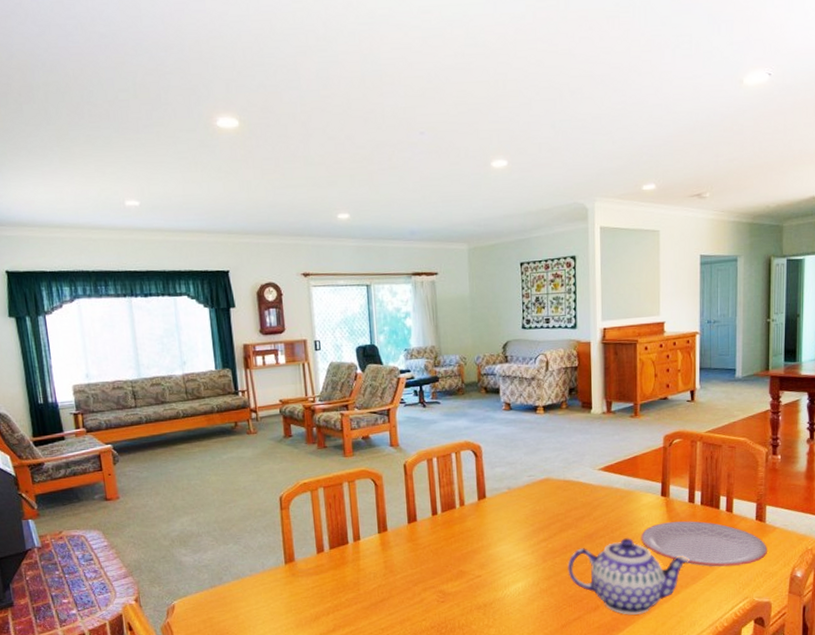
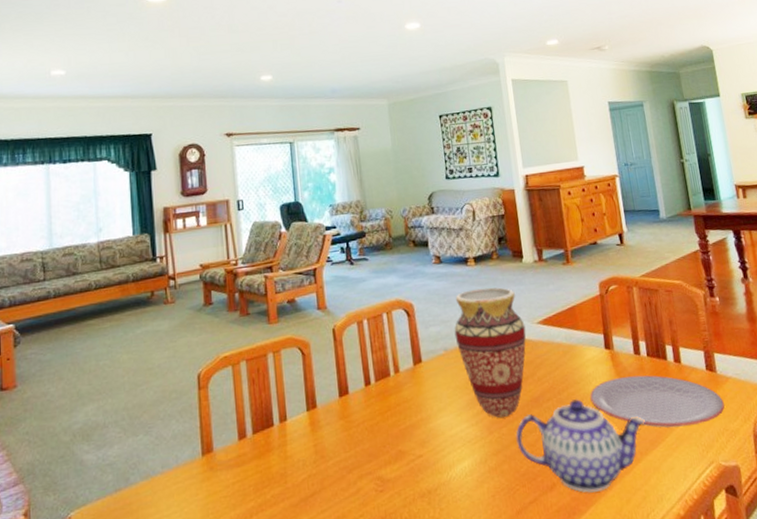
vase: none [518,434,587,549] -> present [454,287,526,418]

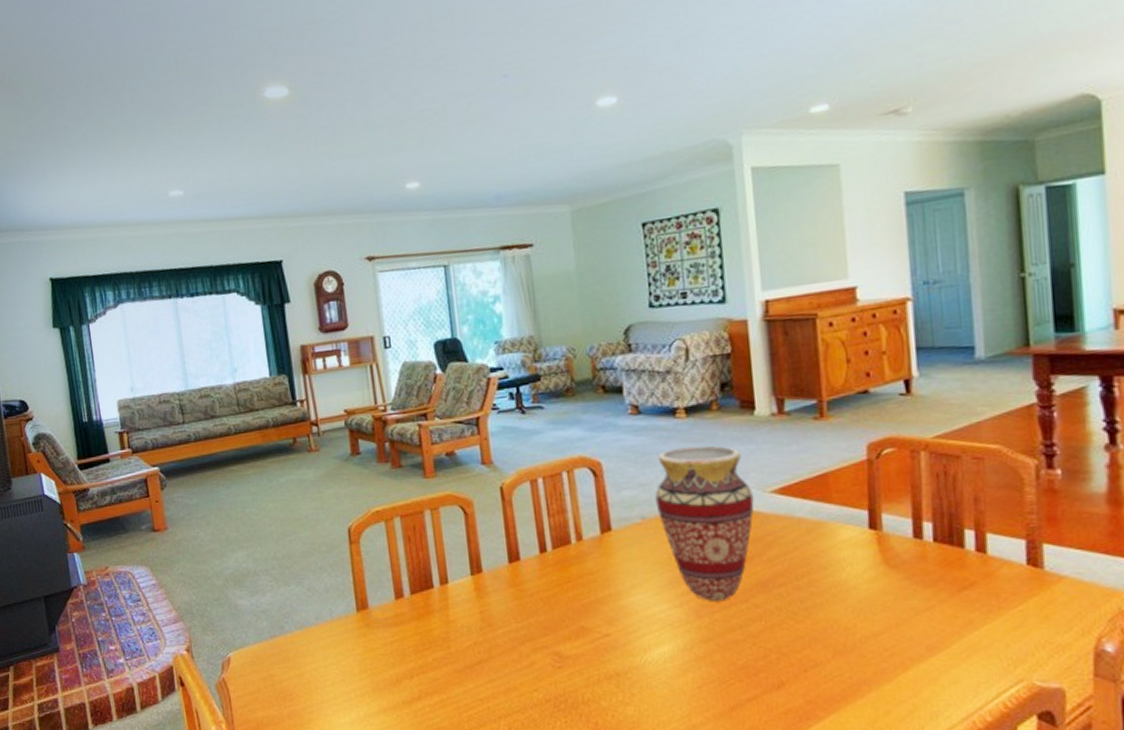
teapot: present [516,399,646,493] -> none [733,588,923,698]
plate: present [590,375,725,428] -> none [841,564,1051,633]

